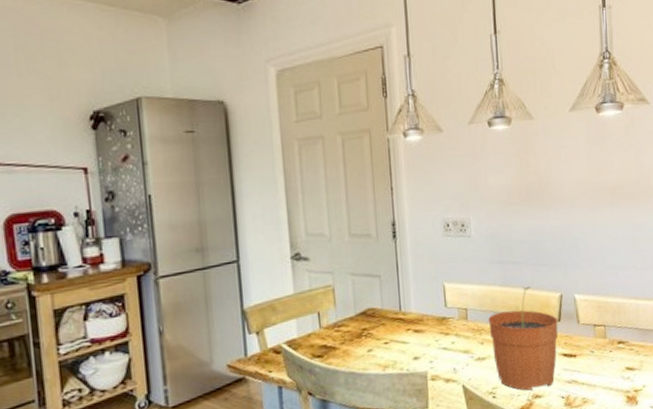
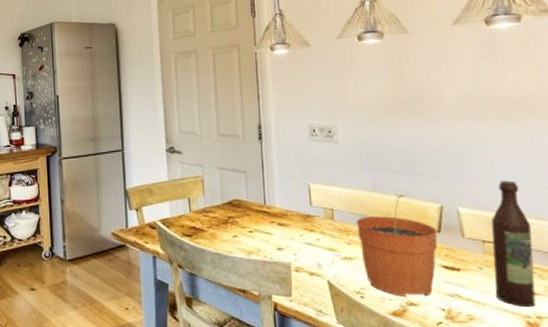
wine bottle: none [600,264,634,383] -> present [491,180,536,307]

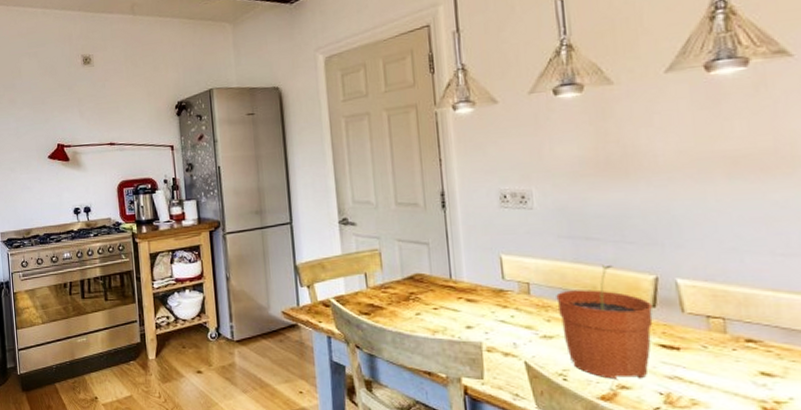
wine bottle: present [491,180,536,307] -> none [716,247,773,390]

